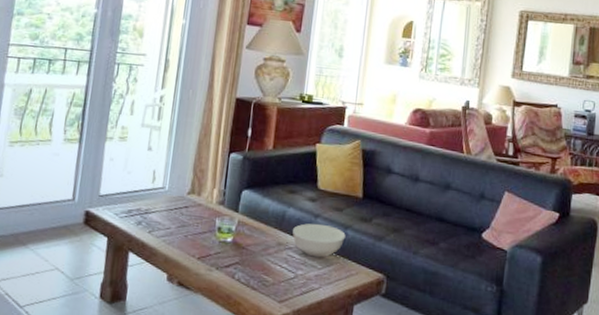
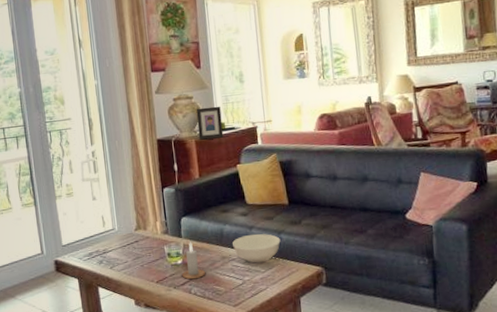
candle: none [228,219,257,263] -> present [181,242,206,280]
picture frame: none [282,74,313,111] -> present [196,106,224,140]

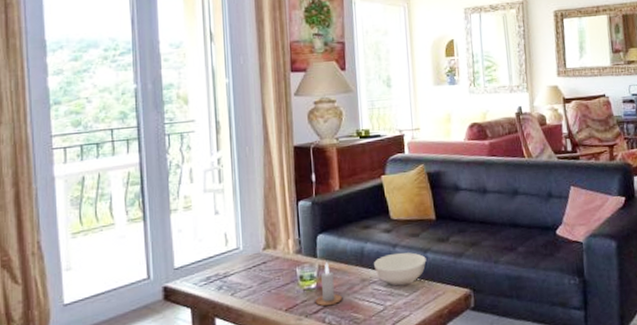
picture frame: present [196,106,224,140] -> none [339,111,368,148]

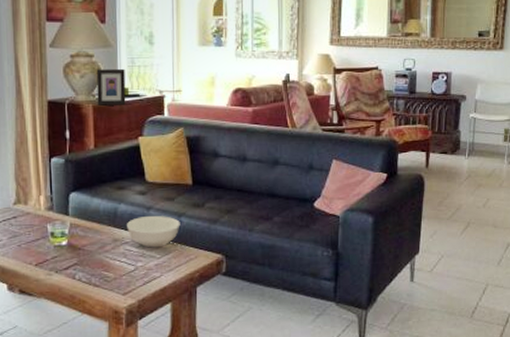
candle: present [315,262,343,307] -> none [65,221,94,264]
picture frame: none [339,111,368,148] -> present [96,68,126,106]

